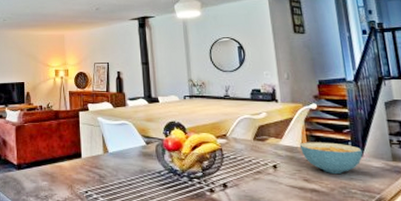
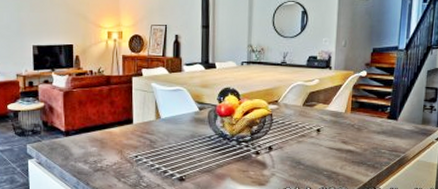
cereal bowl: present [299,142,363,174] -> none [344,107,398,136]

